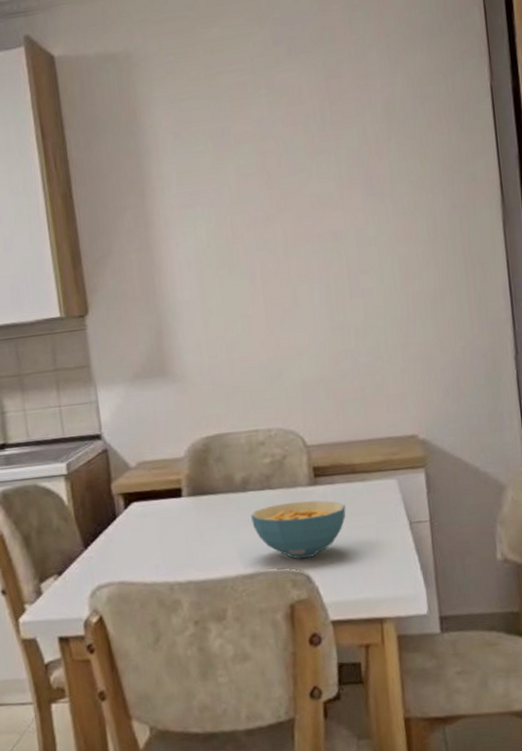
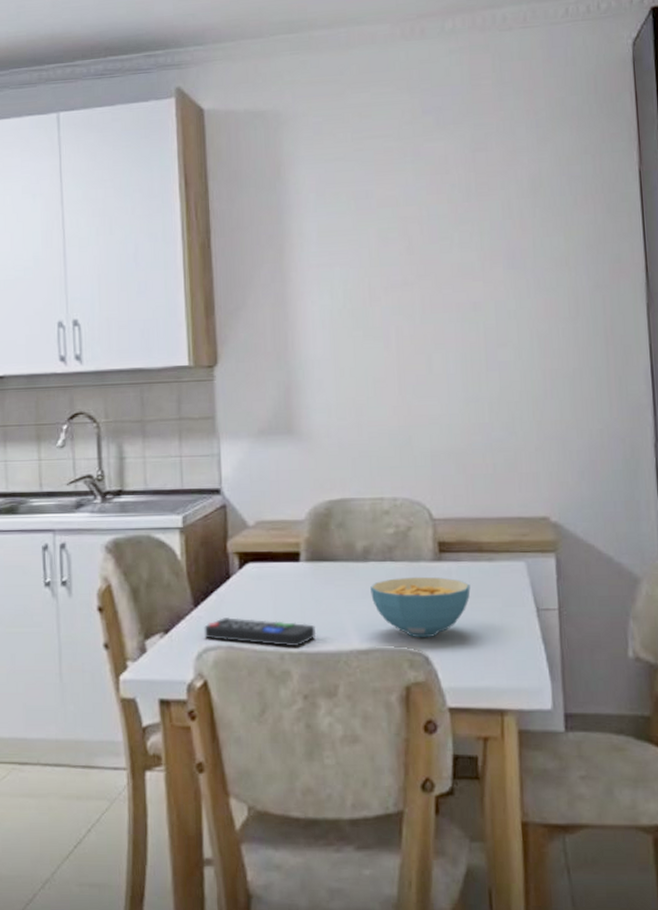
remote control: none [95,554,203,578] -> present [204,617,317,646]

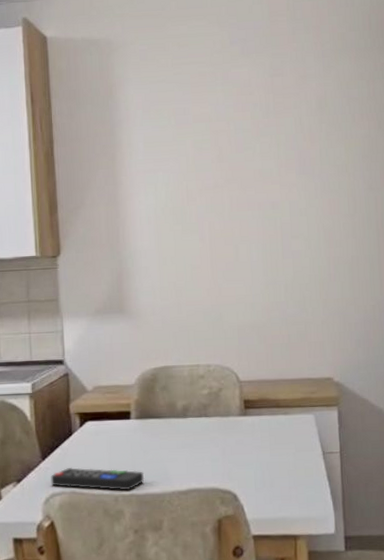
cereal bowl: present [370,576,471,638] -> none [189,429,270,480]

